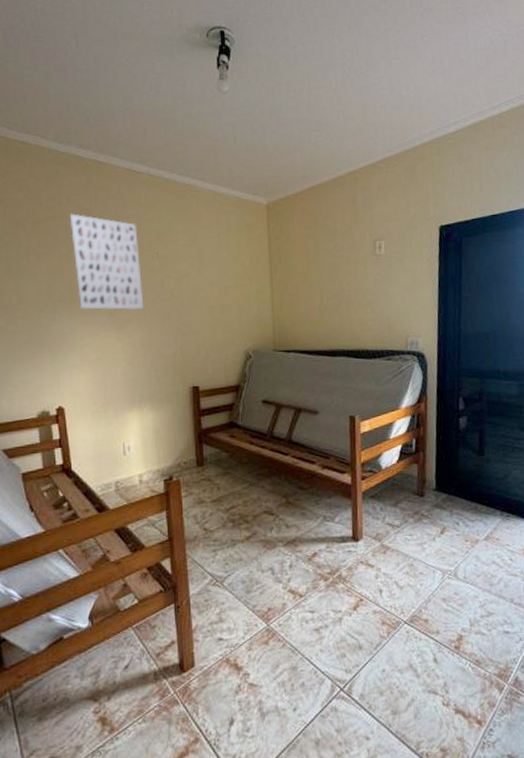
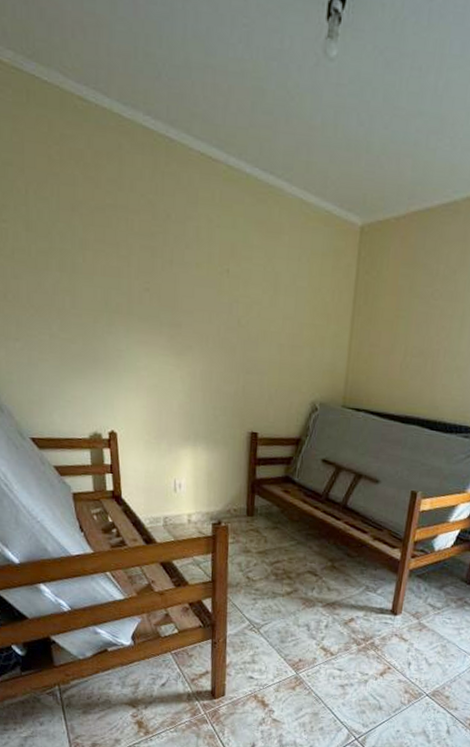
wall art: present [69,214,144,311] -> none [131,204,209,336]

